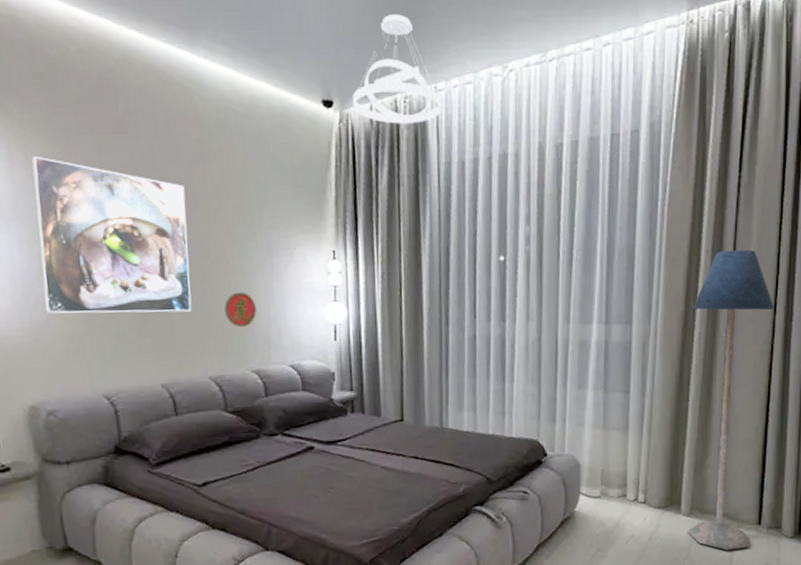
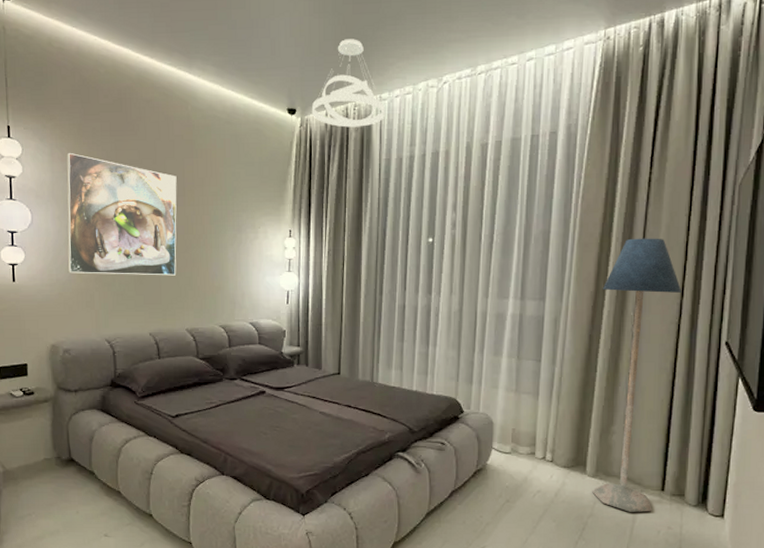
decorative plate: present [224,292,256,328] -> none [202,261,226,290]

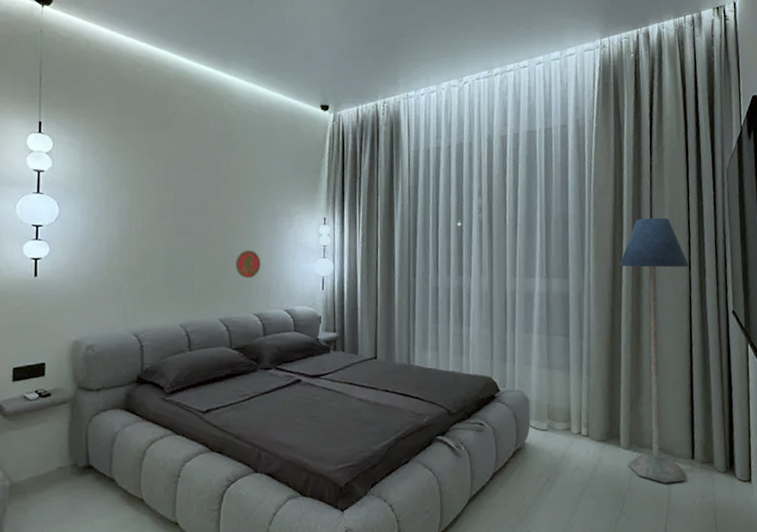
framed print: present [66,152,177,276] -> none [95,146,212,266]
decorative plate: none [202,261,226,290] -> present [236,250,261,279]
pendant light: present [311,39,385,128] -> none [343,44,412,122]

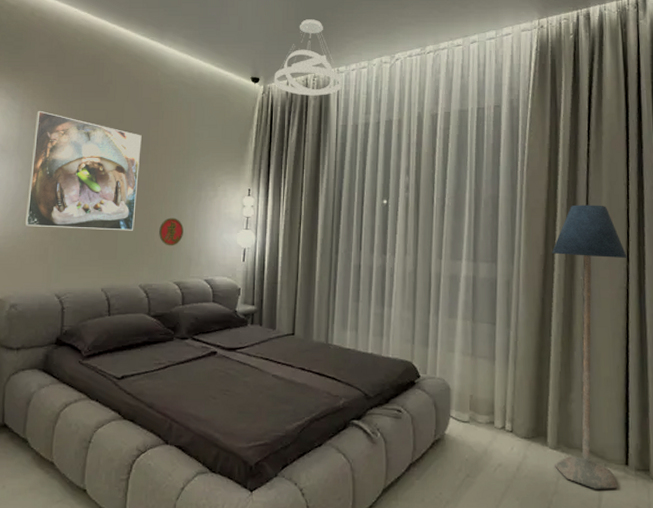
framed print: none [95,146,212,266] -> present [24,110,142,231]
pendant light: none [343,44,412,122] -> present [273,19,342,96]

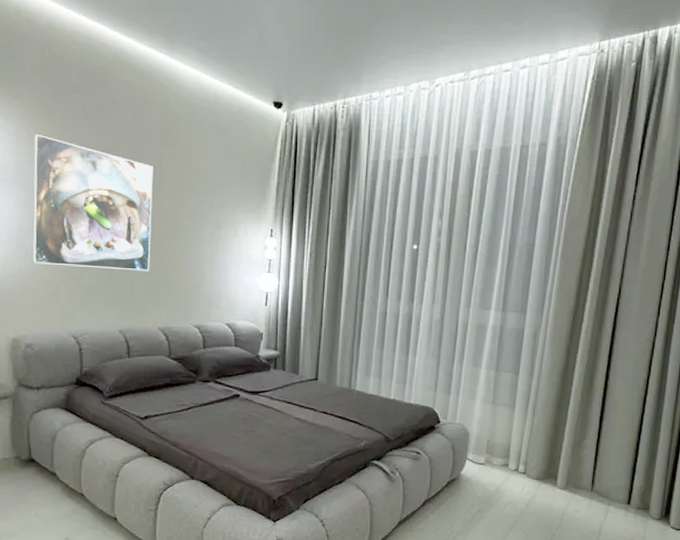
decorative plate: present [159,217,183,246] -> none [177,258,202,289]
pendant light: present [273,19,342,96] -> none [298,32,375,126]
floor lamp: present [551,205,628,489] -> none [561,255,659,525]

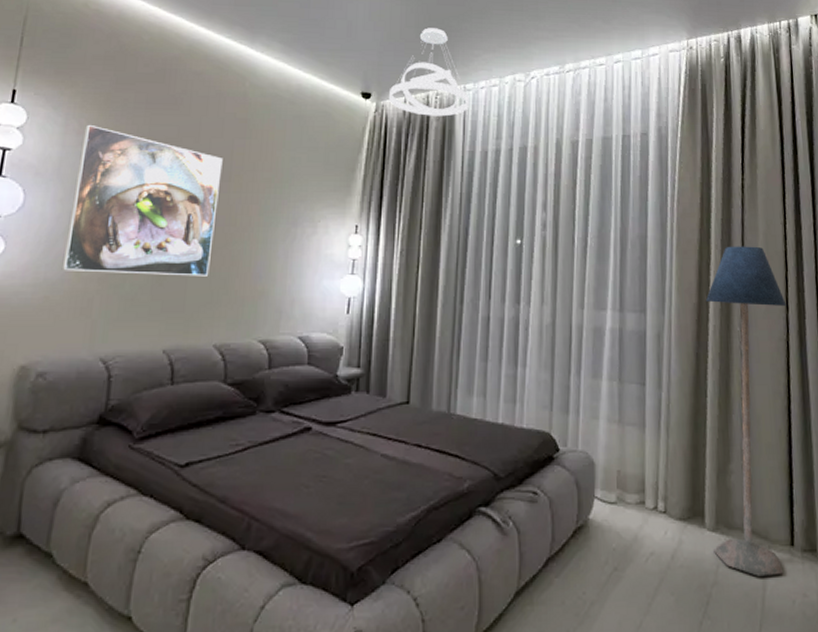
pendant light: none [298,32,375,126] -> present [388,28,469,117]
floor lamp: none [561,255,659,525] -> present [705,246,787,576]

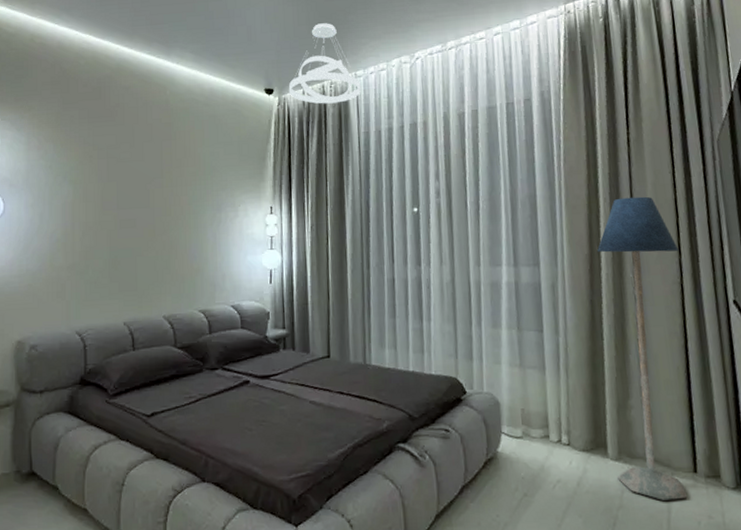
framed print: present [61,124,223,277] -> none [39,140,155,263]

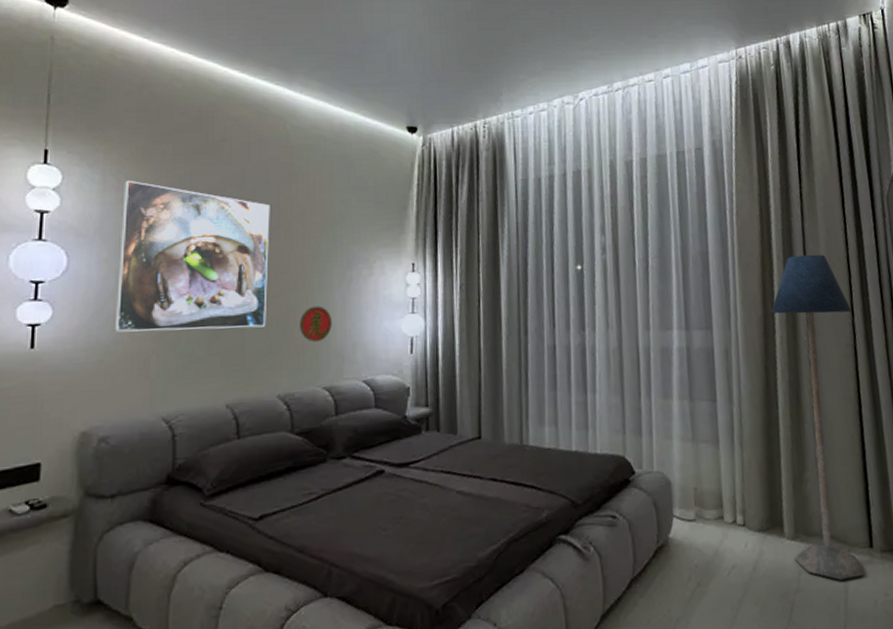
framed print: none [39,140,155,263] -> present [114,180,270,333]
decorative plate: none [180,242,205,273] -> present [300,305,332,343]
pendant light: present [288,23,361,104] -> none [435,55,519,146]

